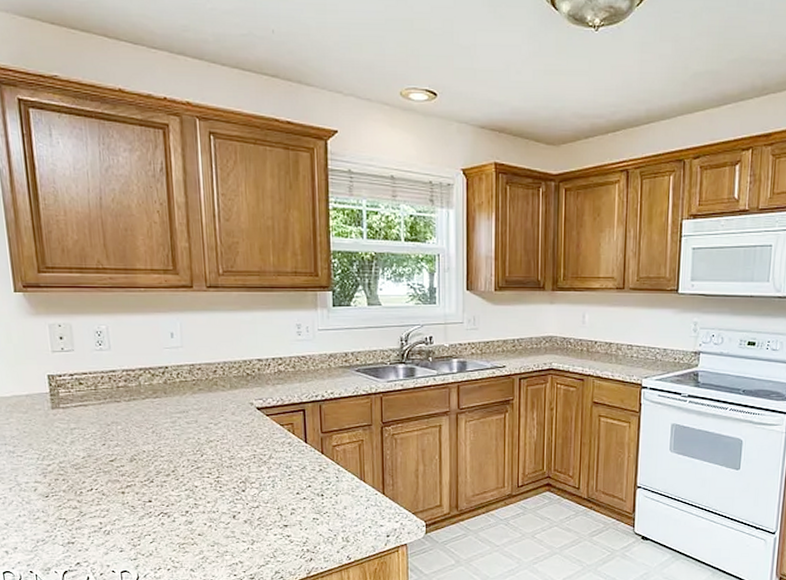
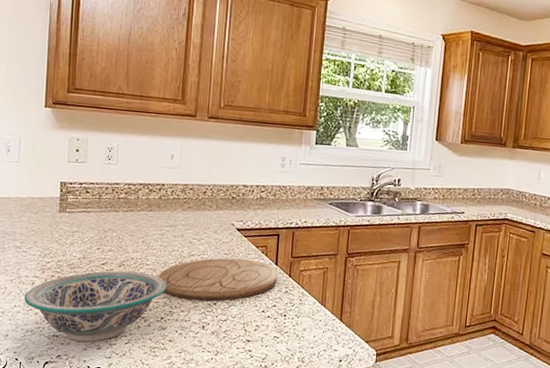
bowl: none [28,465,187,546] -> present [24,271,167,342]
cutting board: none [176,441,309,490] -> present [158,258,278,301]

